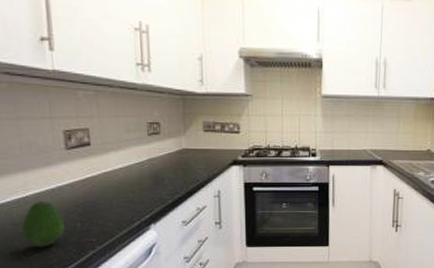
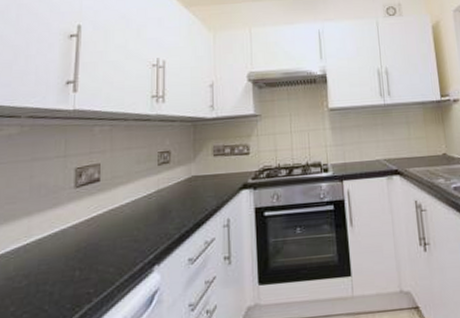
fruit: present [21,200,65,248] -> none [15,247,62,306]

